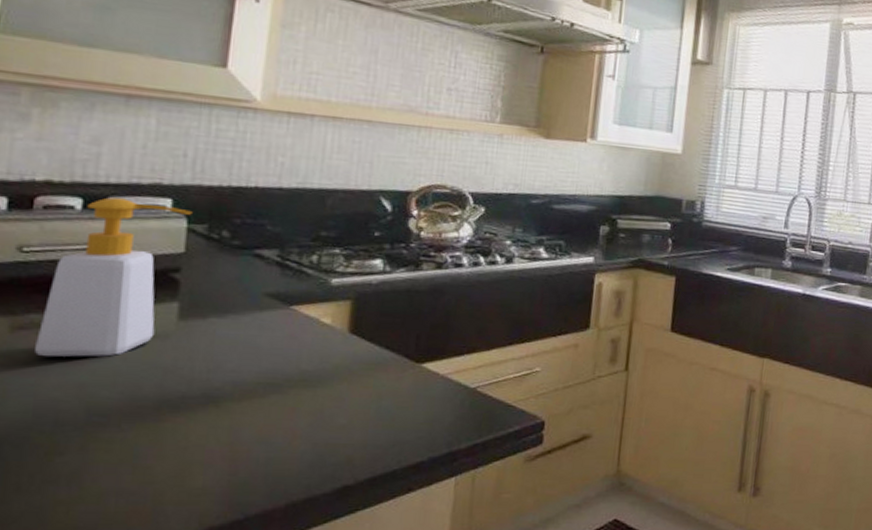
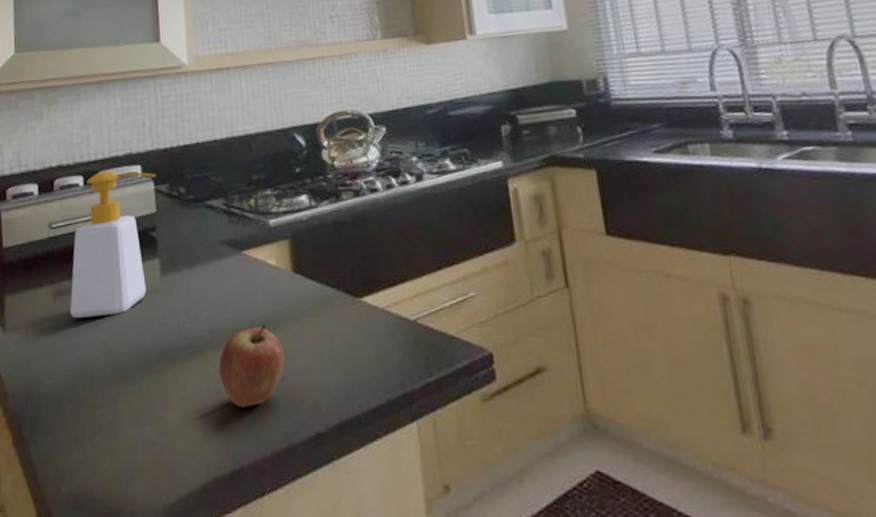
fruit: none [236,380,322,459] -> present [219,324,285,407]

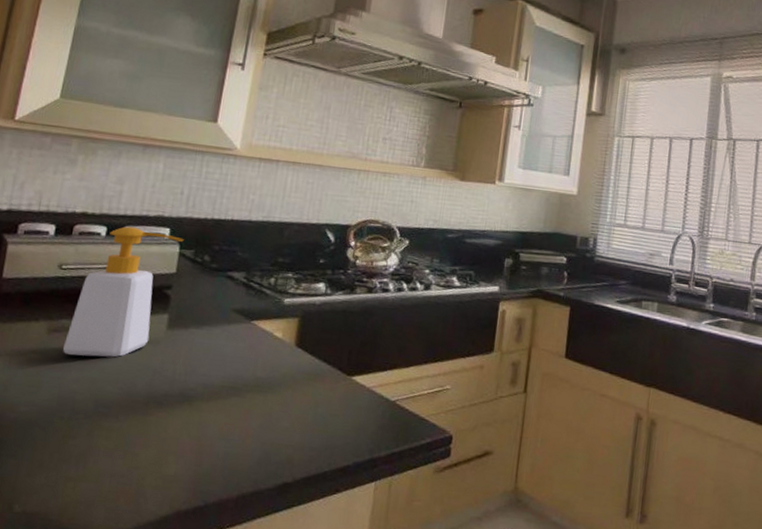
fruit: present [219,324,285,407] -> none [203,385,271,454]

